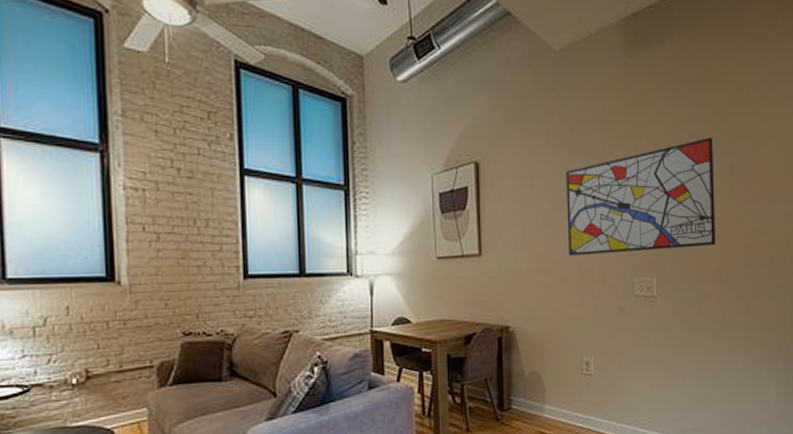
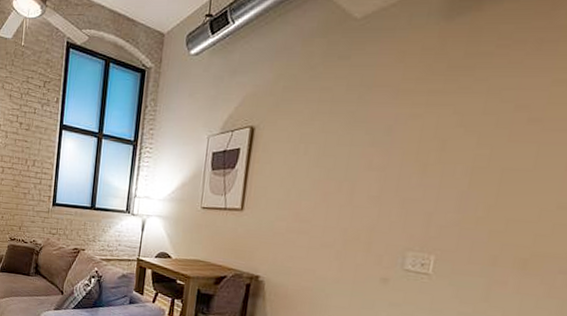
wall art: present [566,136,716,256] -> none [334,108,551,231]

